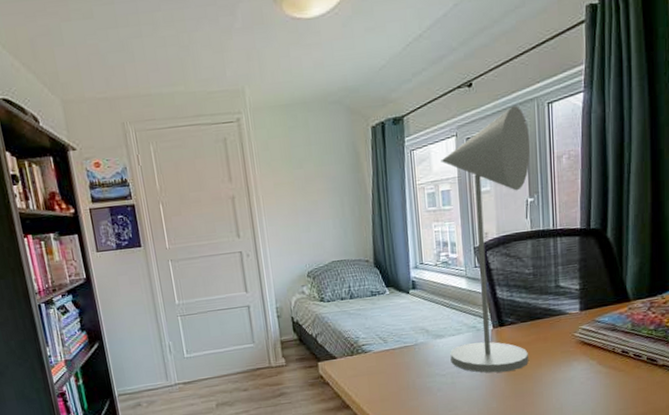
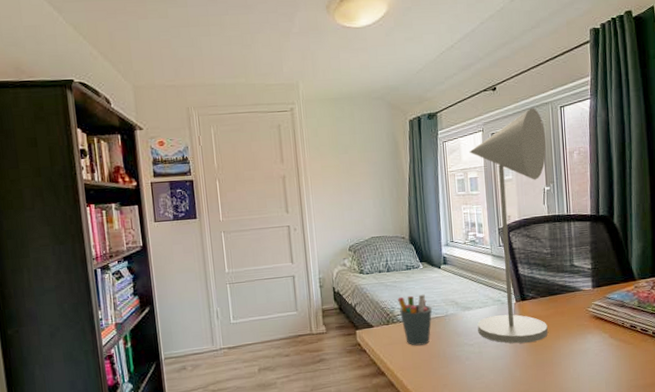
pen holder: none [362,322,401,378] -> present [398,294,433,346]

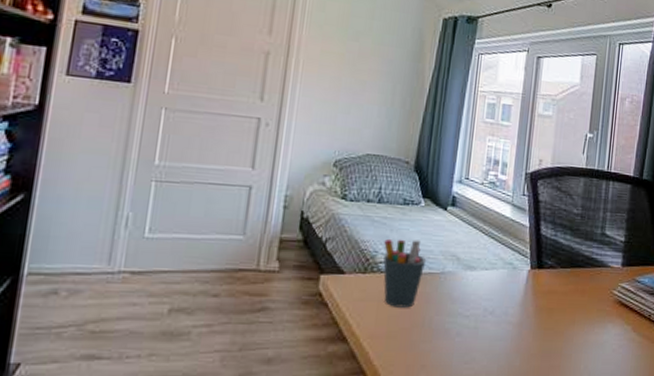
desk lamp: present [469,108,548,344] -> none [478,37,598,323]

